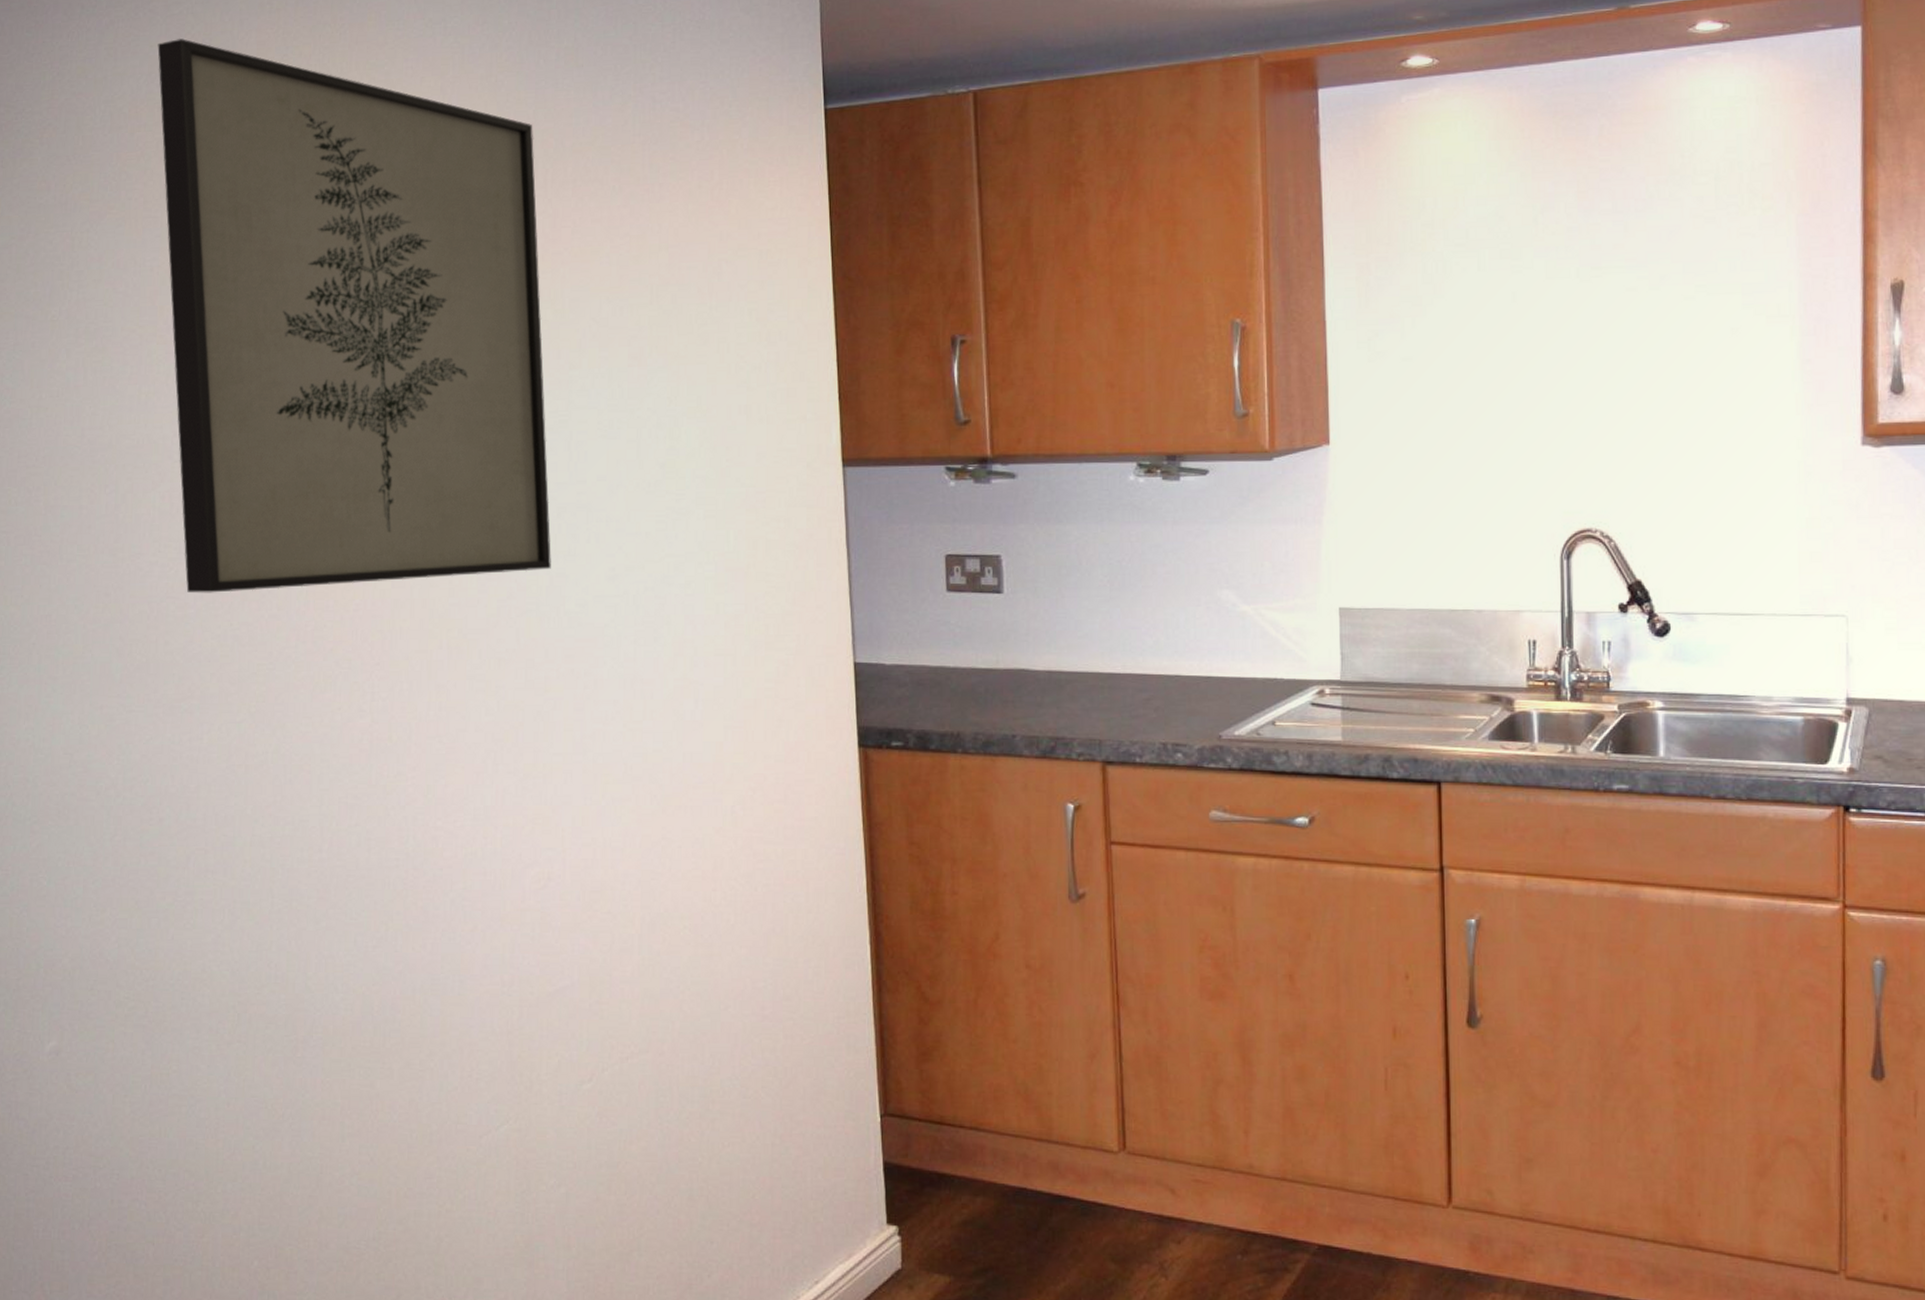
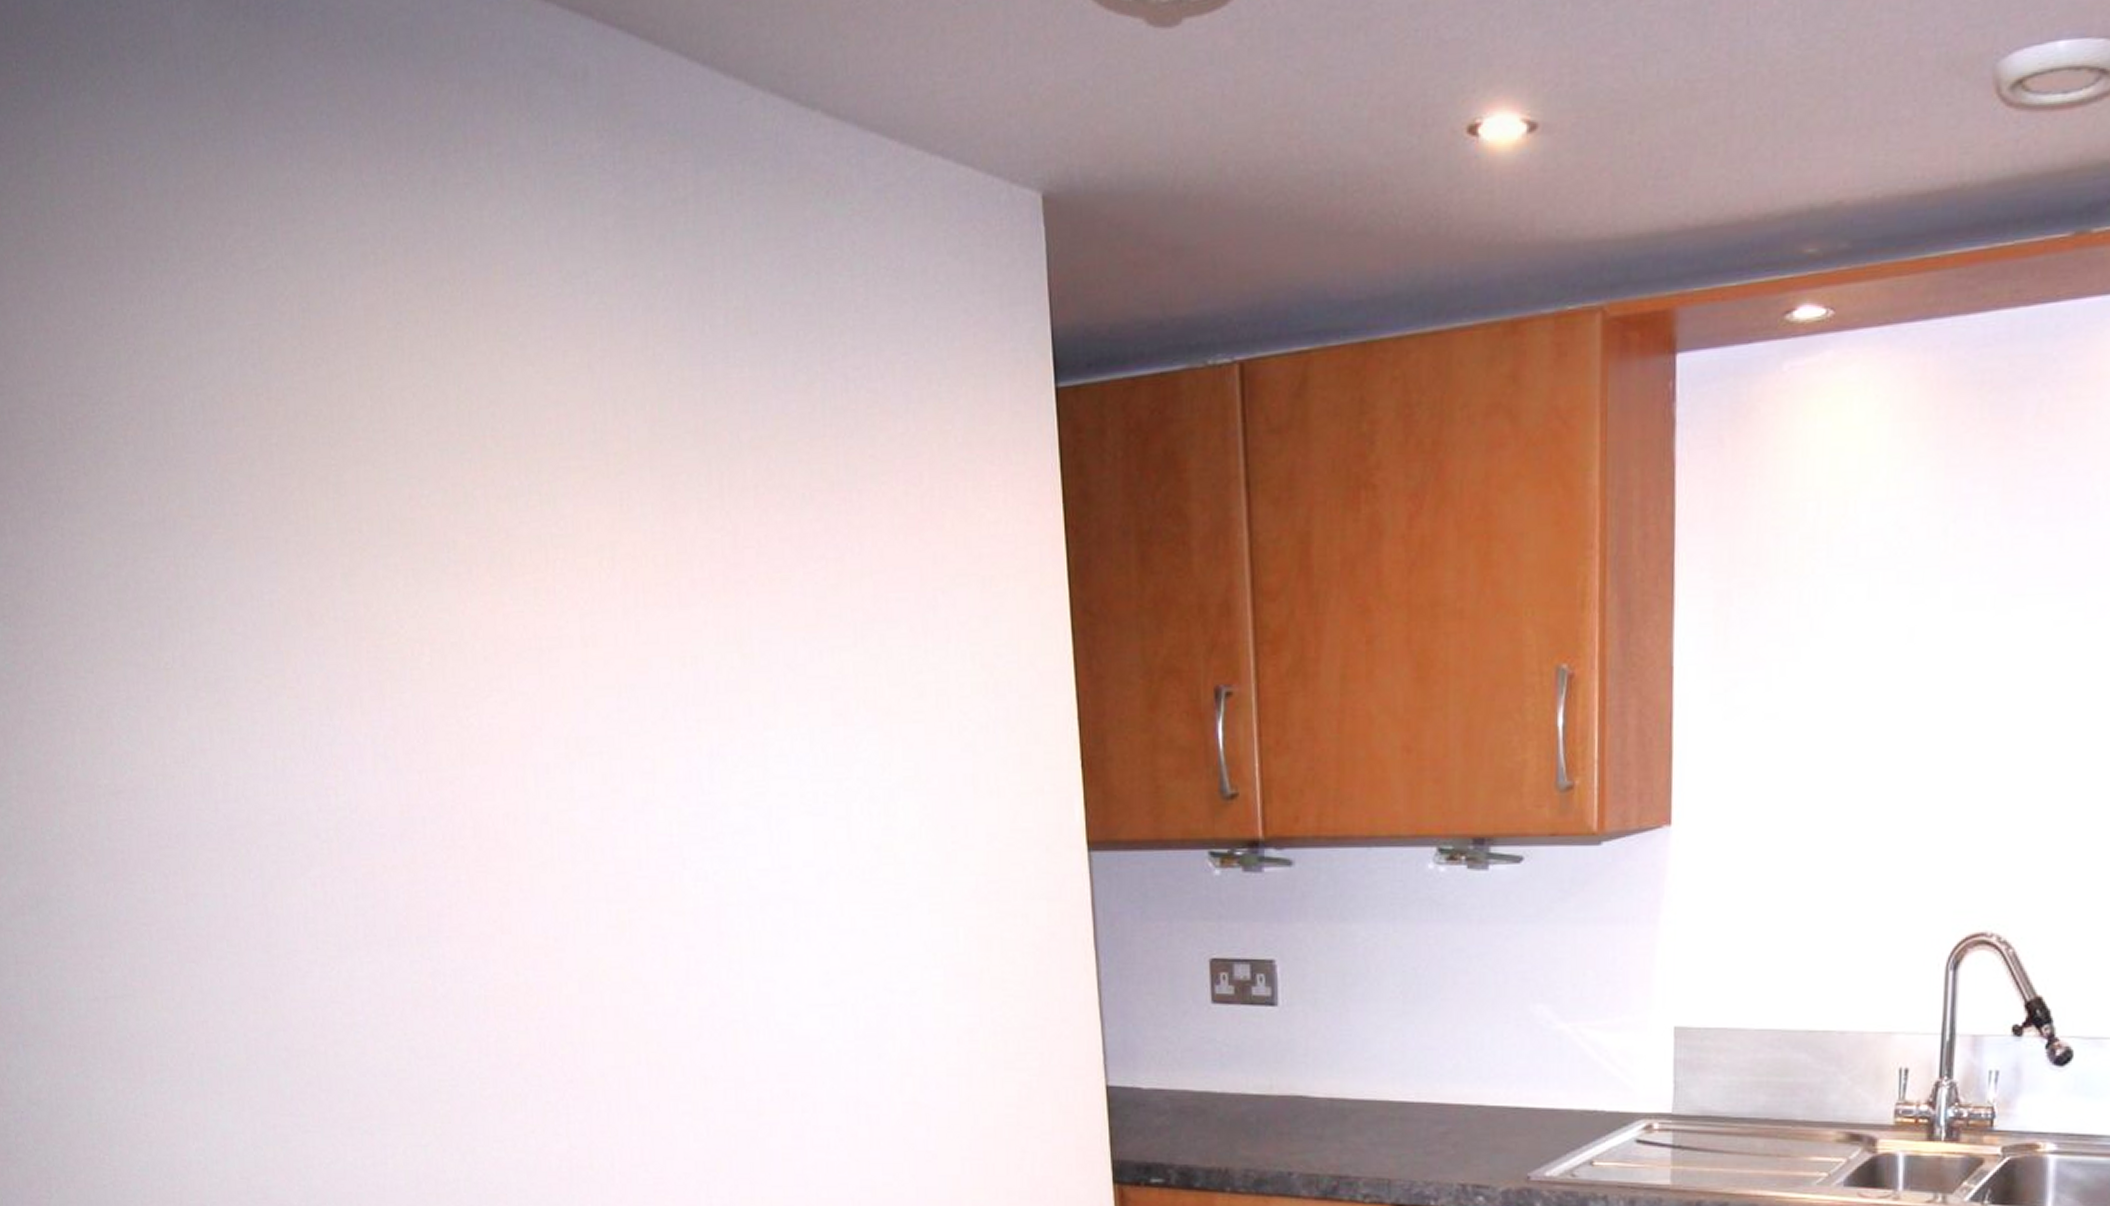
wall art: present [157,38,551,593] -> none [246,302,757,998]

